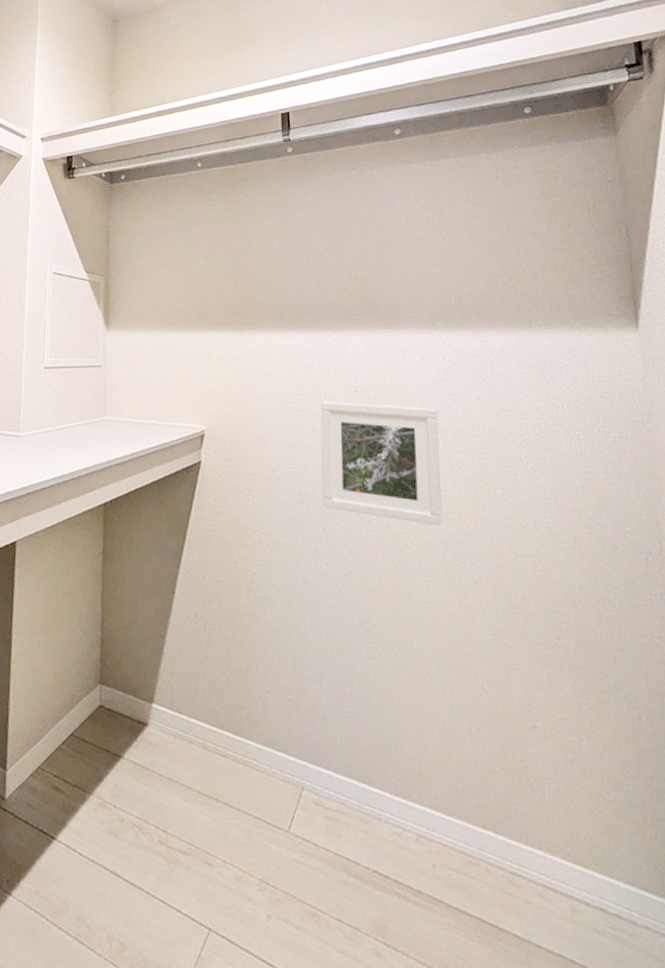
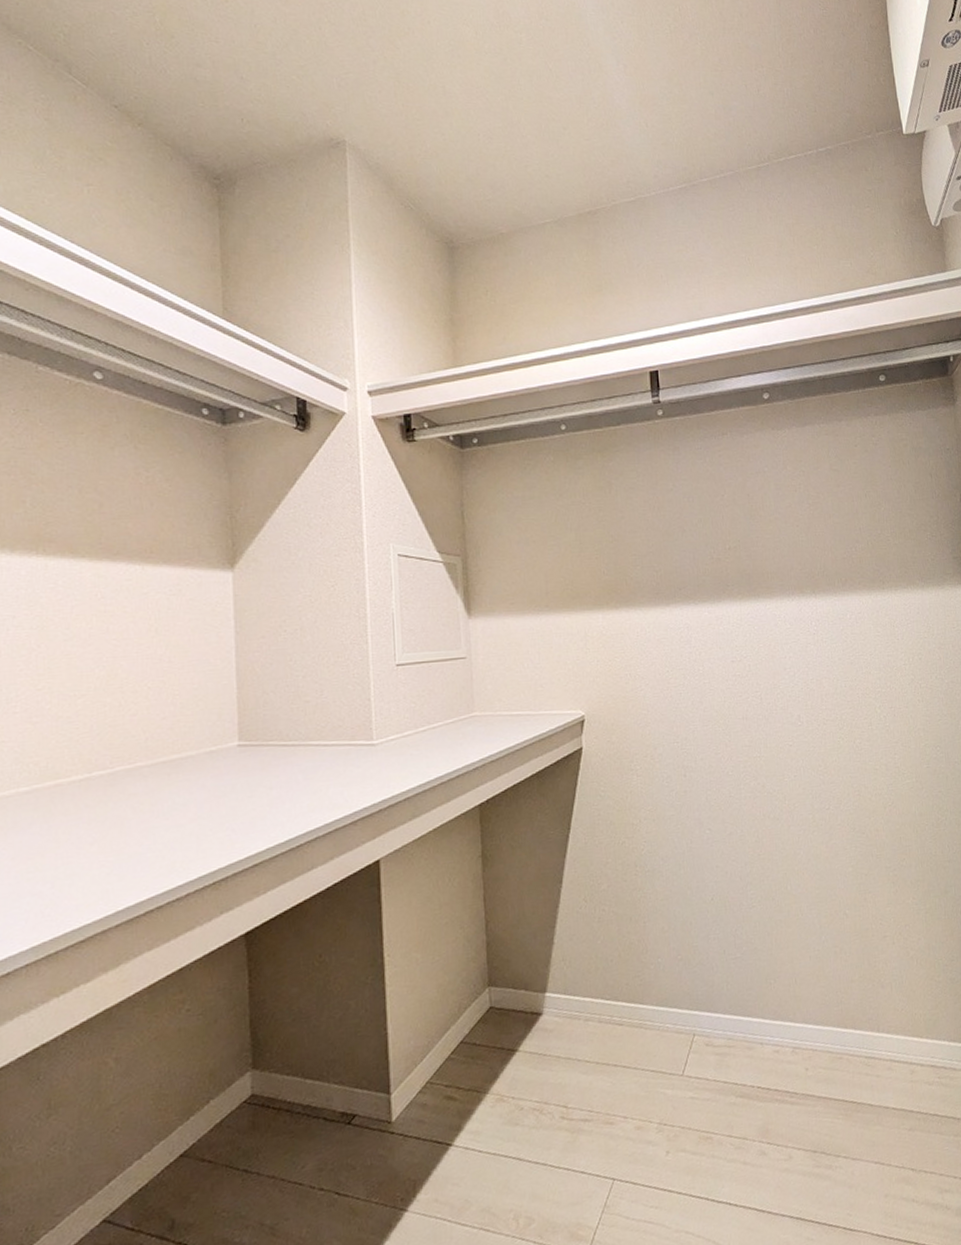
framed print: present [320,401,443,526] -> none [699,671,811,780]

